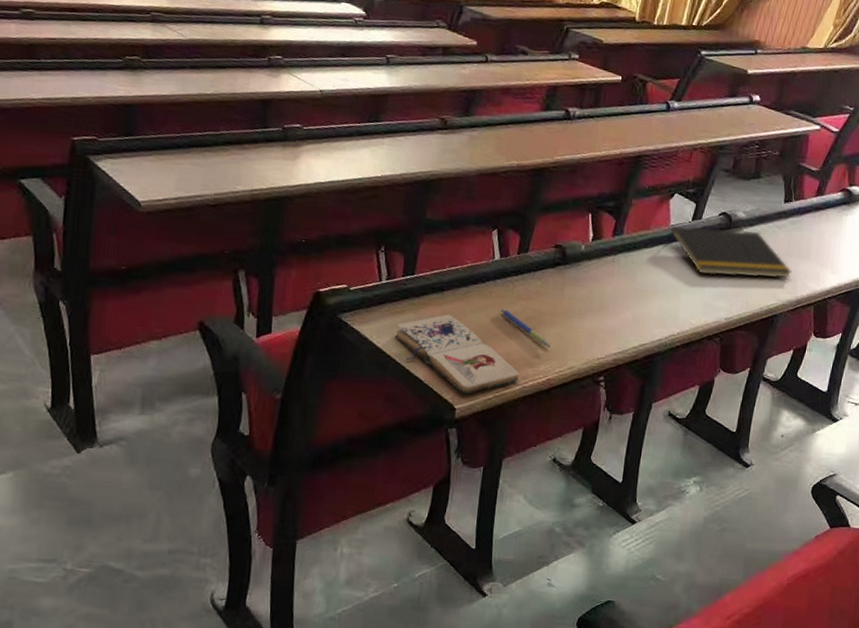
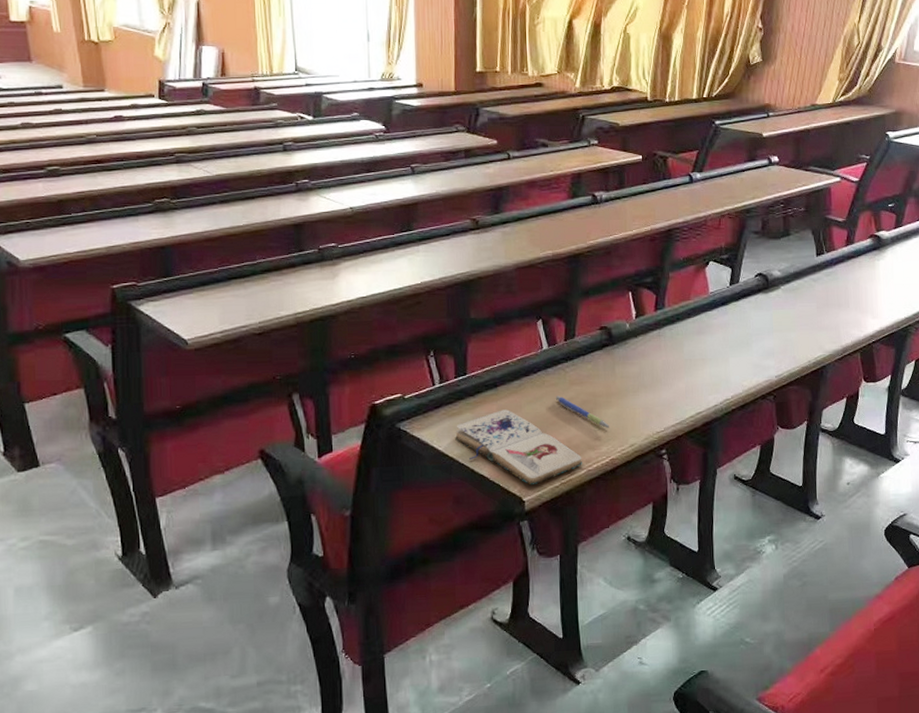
notepad: present [665,226,792,279] -> none [707,287,834,336]

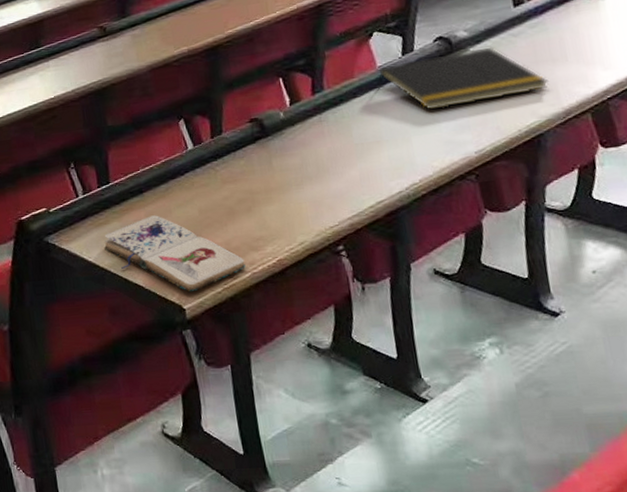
pen: present [555,395,610,428] -> none [207,196,274,227]
notepad: none [707,287,834,336] -> present [377,47,549,111]

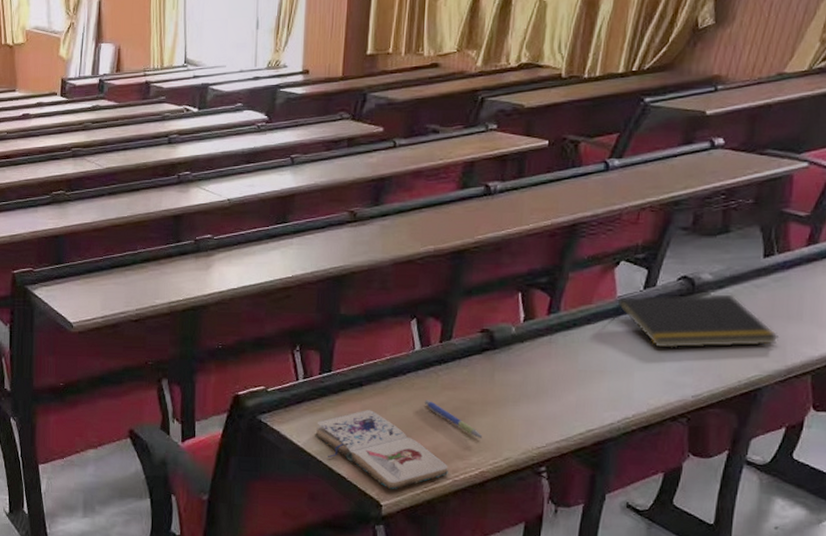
pen: none [207,196,274,227] -> present [424,400,483,438]

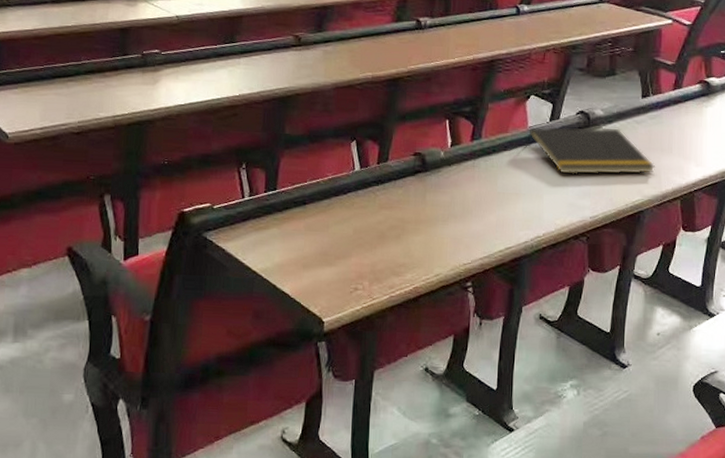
paperback book: present [315,410,448,489] -> none [260,228,385,306]
pen: present [424,400,483,438] -> none [363,218,416,255]

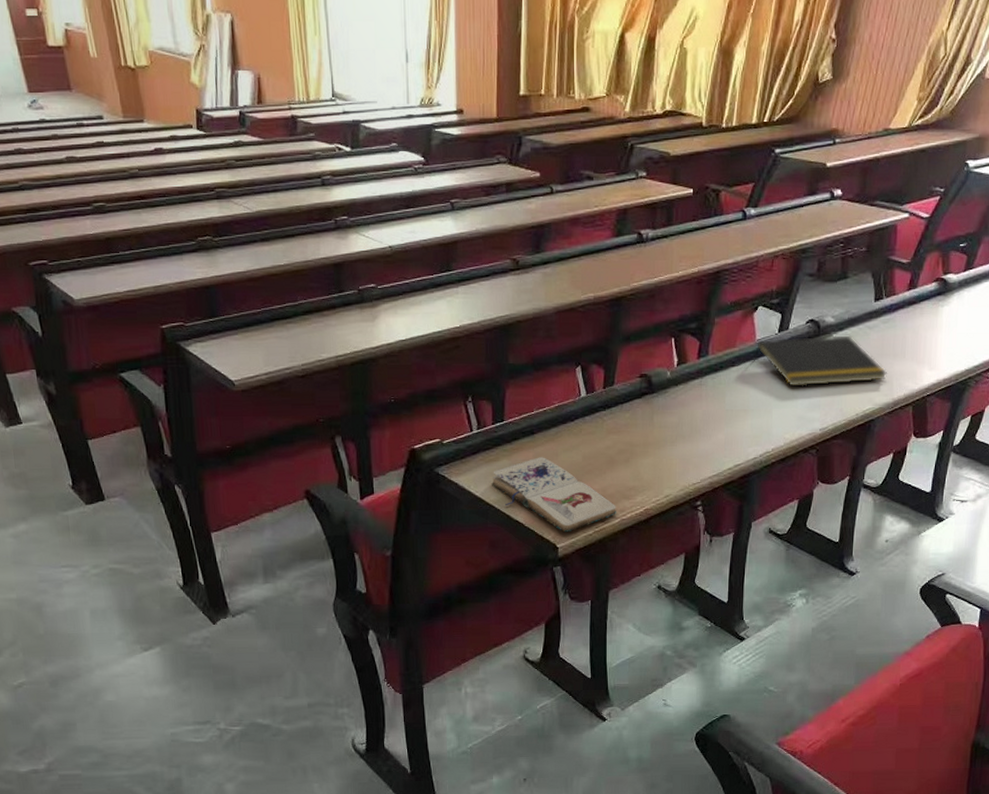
paperback book: none [260,228,385,306] -> present [492,457,616,531]

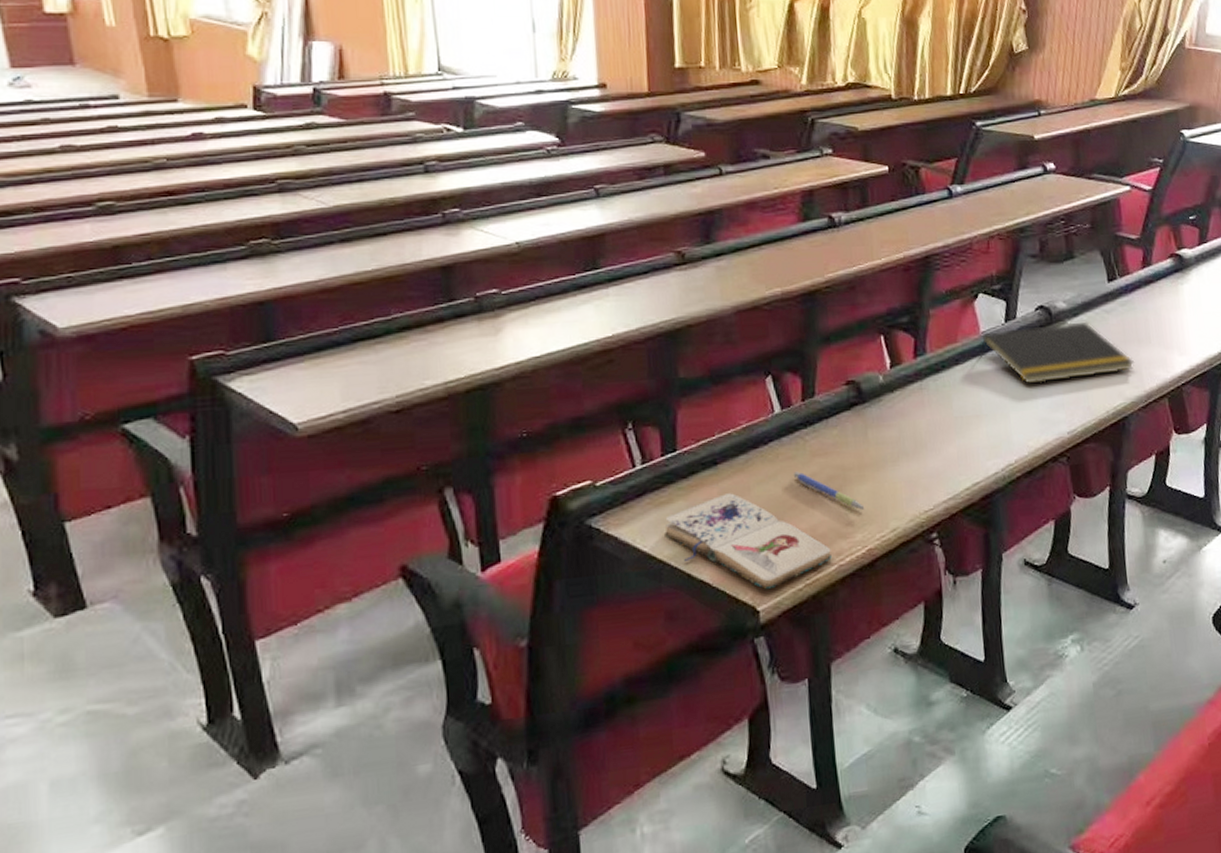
pen: none [591,444,646,478] -> present [793,471,865,510]

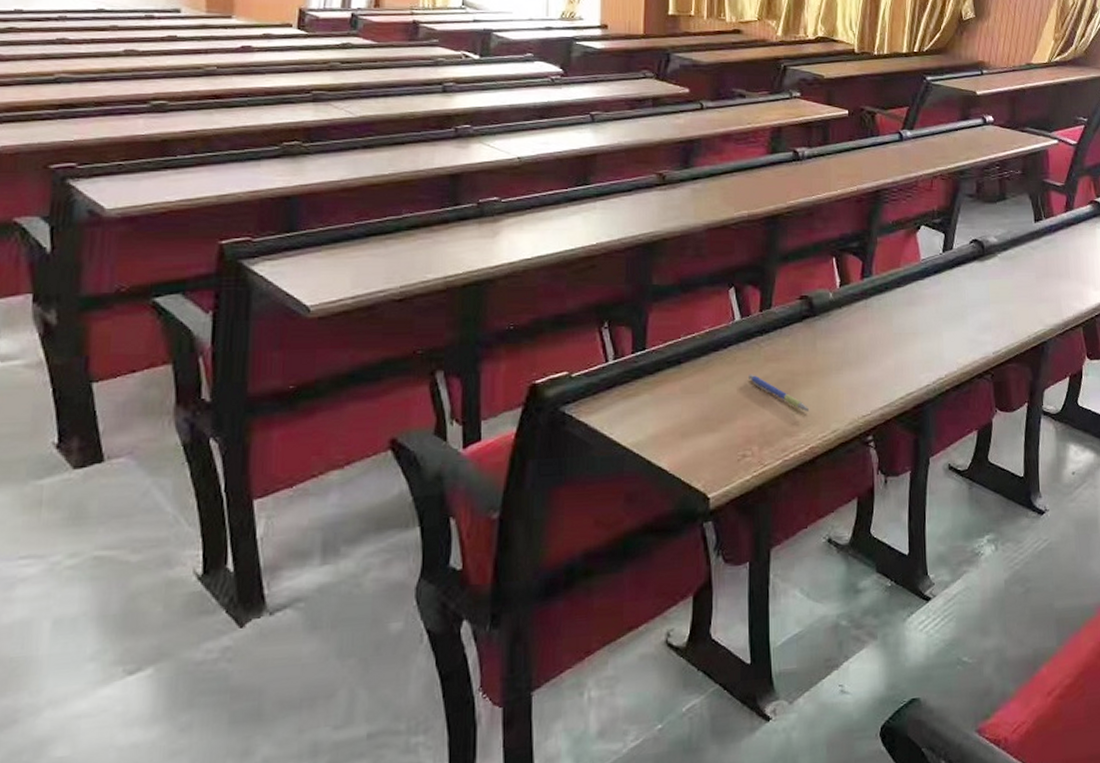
paperback book: present [665,493,832,589] -> none [630,390,777,478]
notepad: present [979,321,1134,384] -> none [918,255,1054,308]

